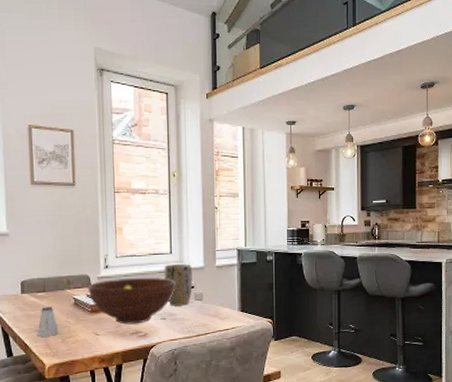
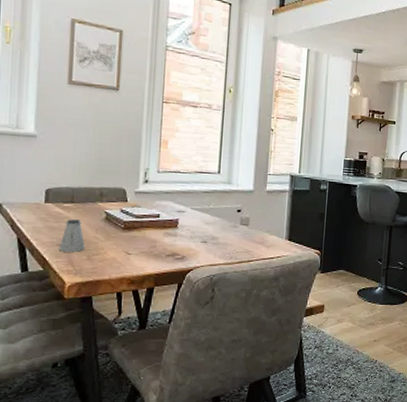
fruit bowl: present [88,277,175,325] -> none [123,195,221,246]
plant pot: present [164,264,193,306] -> none [209,184,241,230]

